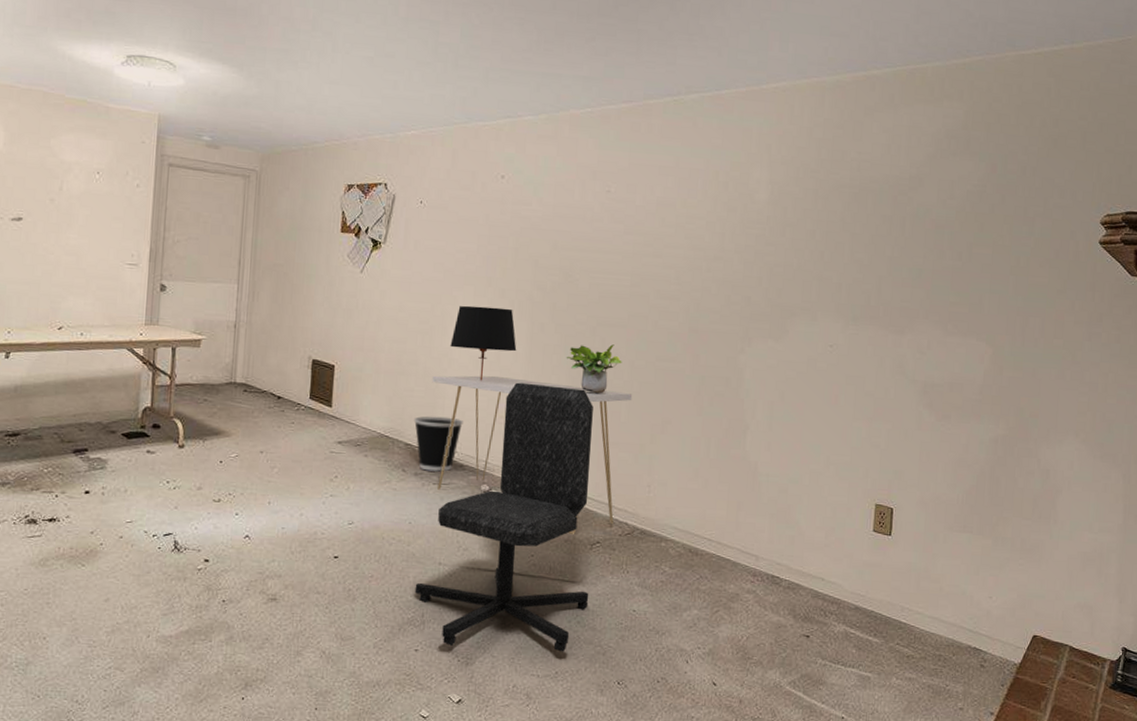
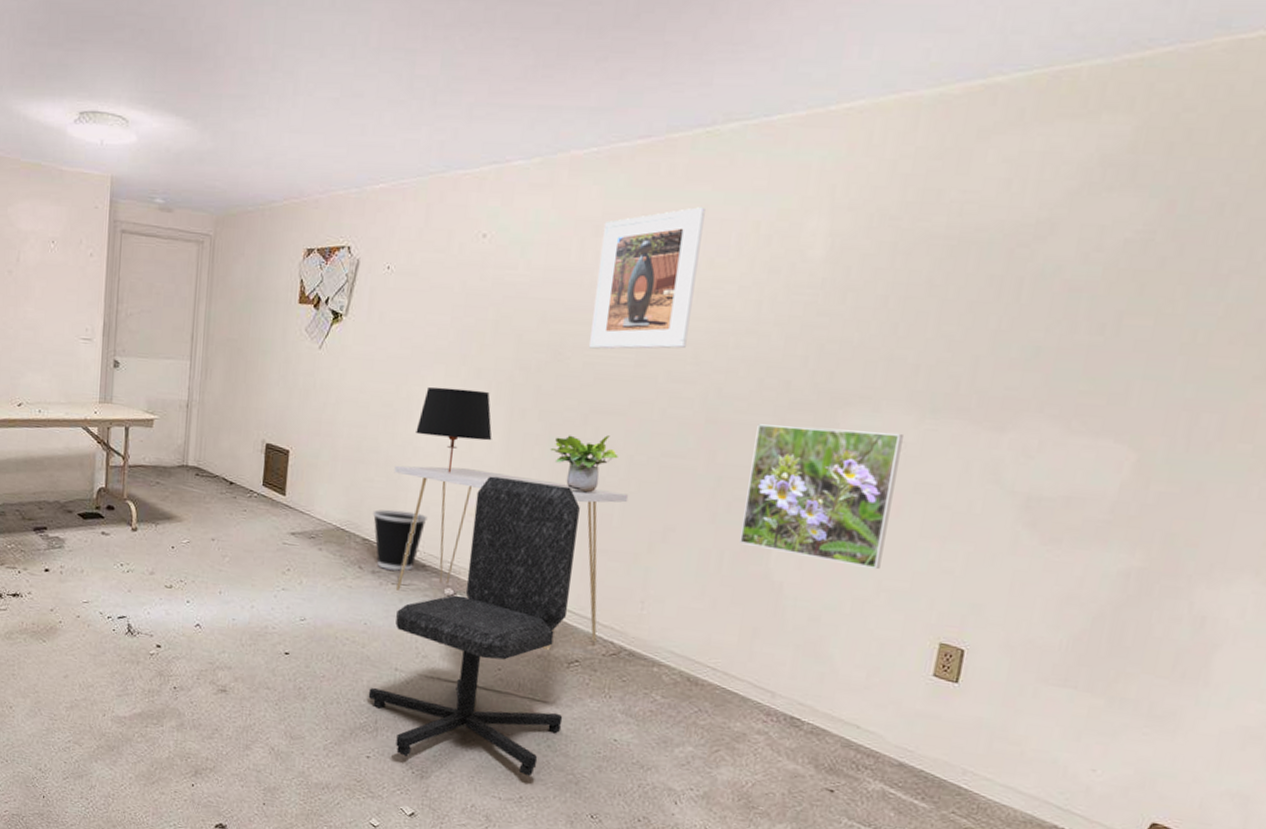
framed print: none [592,158,677,273] -> present [588,207,706,350]
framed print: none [722,332,835,447] -> present [739,424,903,570]

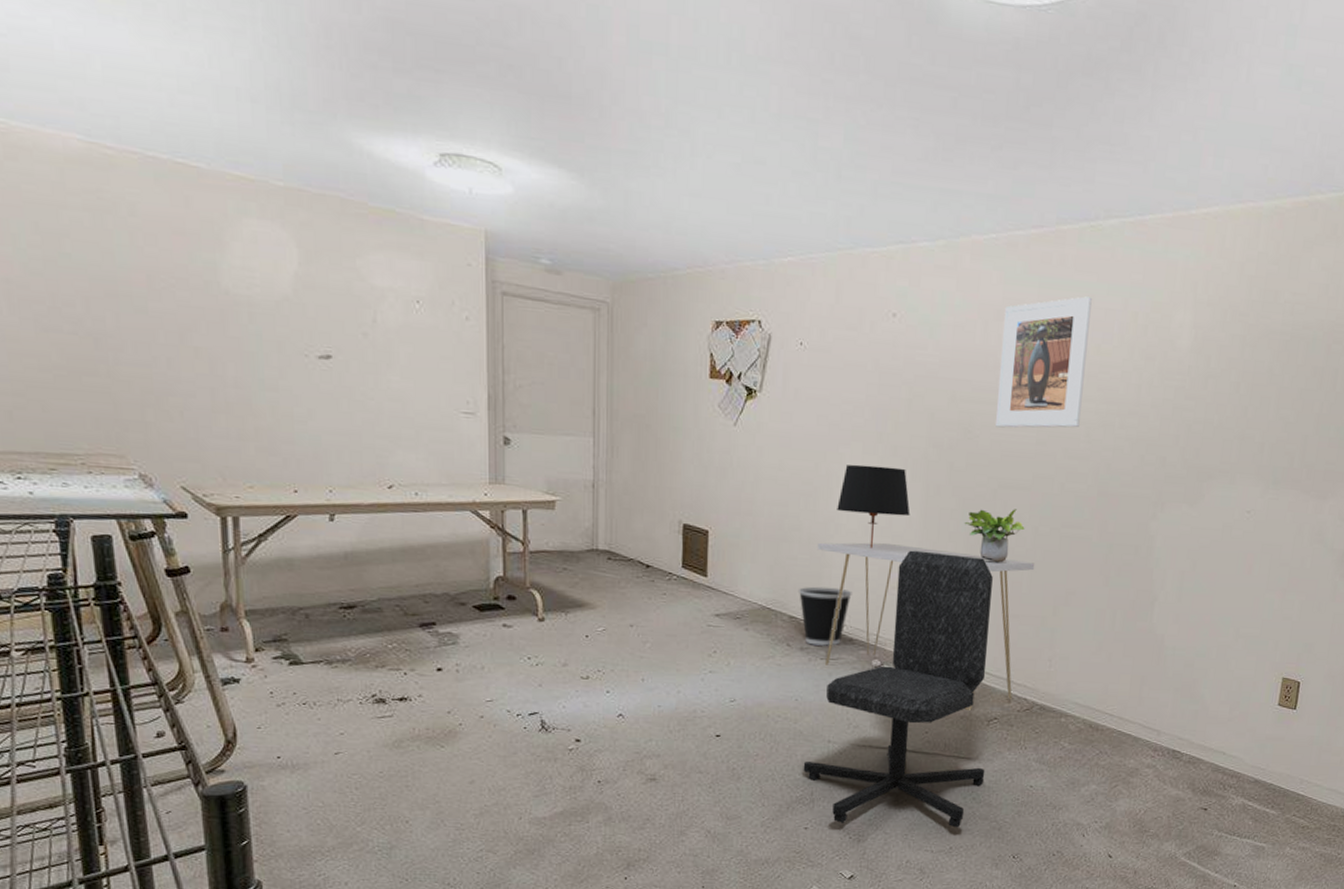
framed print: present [739,424,903,570] -> none [1129,496,1253,620]

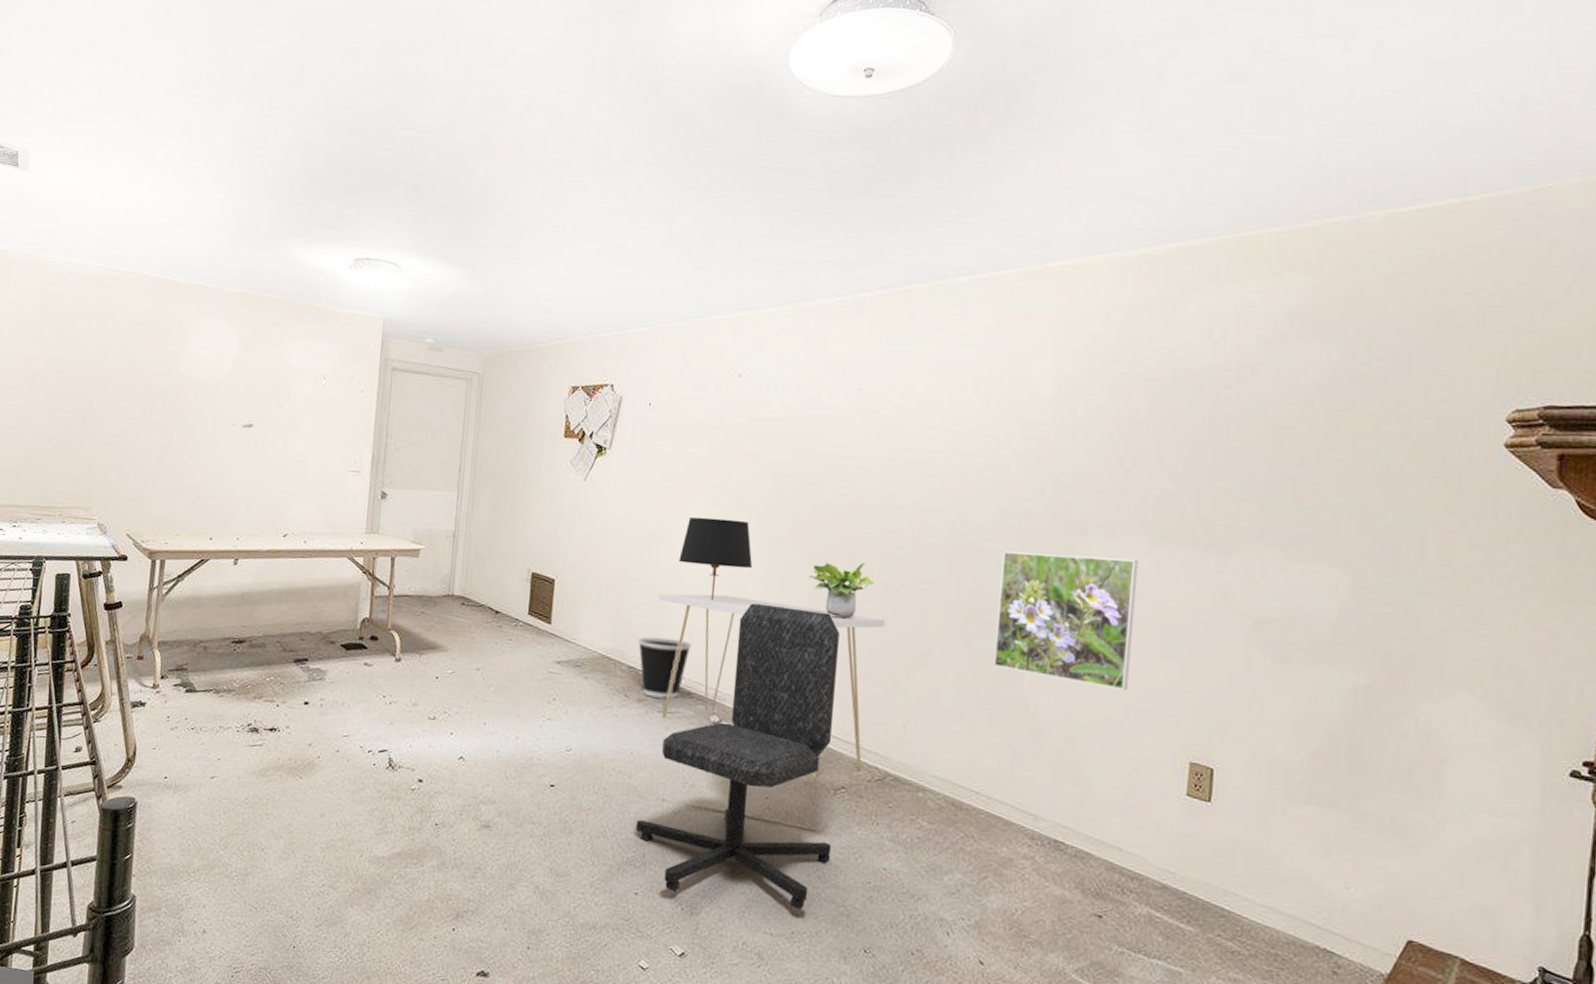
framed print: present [994,296,1092,428] -> none [841,351,942,481]
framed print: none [1129,496,1253,620] -> present [994,551,1138,691]

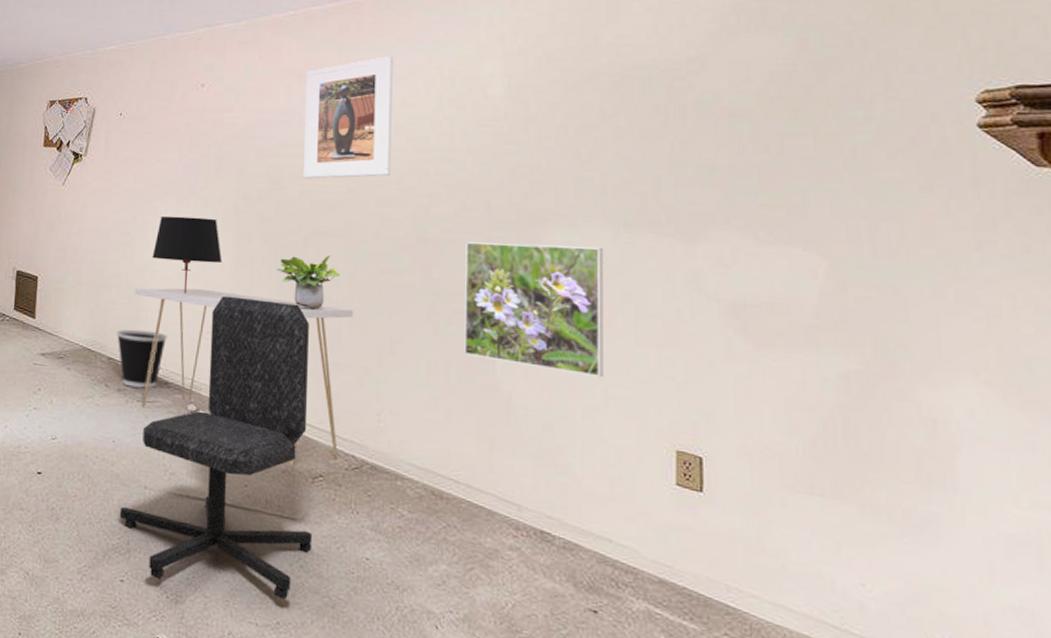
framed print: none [841,351,942,481] -> present [302,56,393,179]

